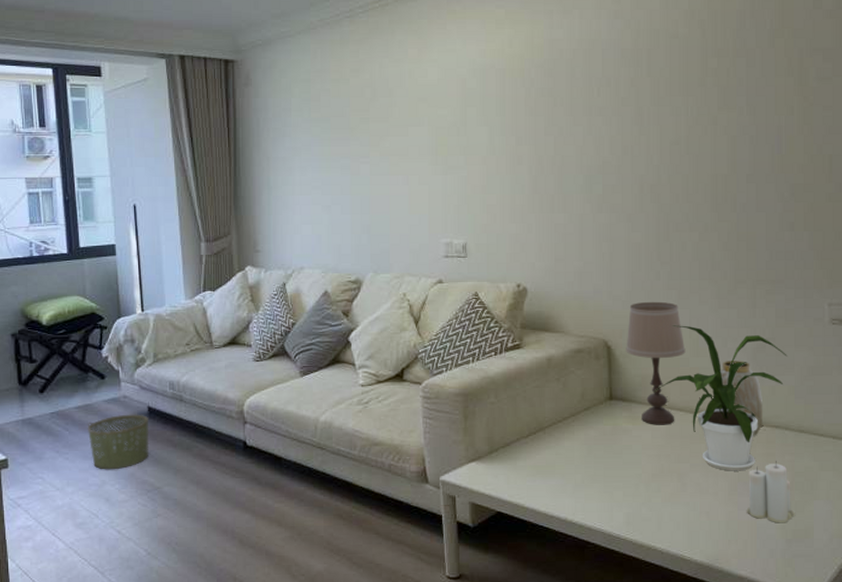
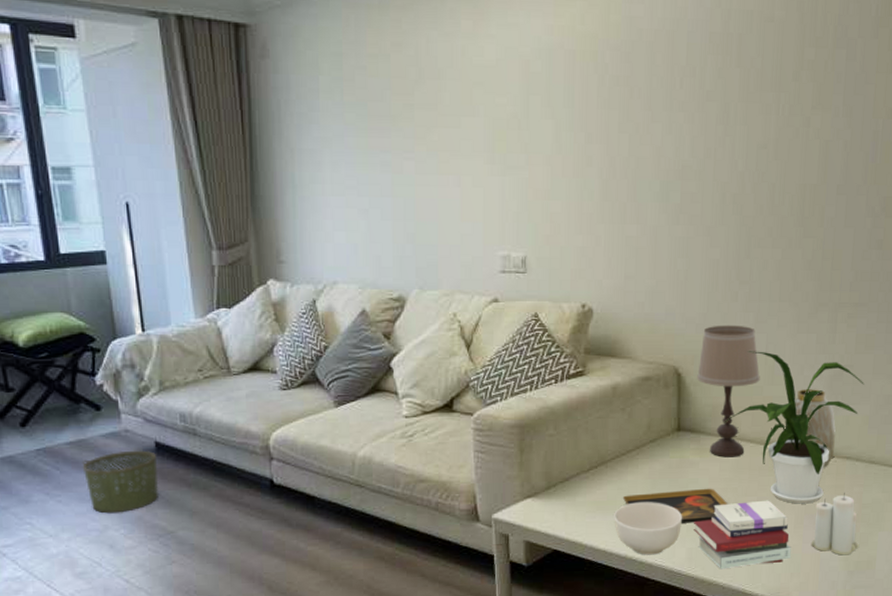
bowl: none [553,467,619,519] -> present [614,502,683,555]
decorative tray: none [560,454,662,488] -> present [622,488,728,523]
books: none [629,467,727,535] -> present [693,500,791,570]

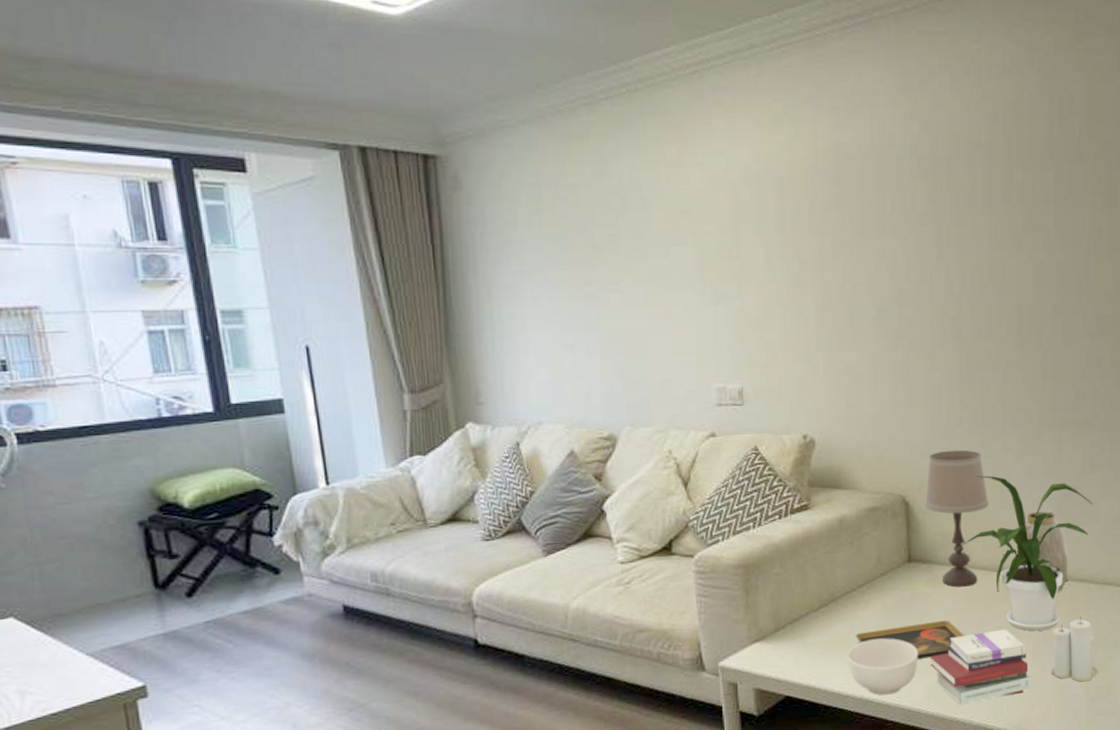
basket: present [82,450,159,514] -> none [258,615,348,689]

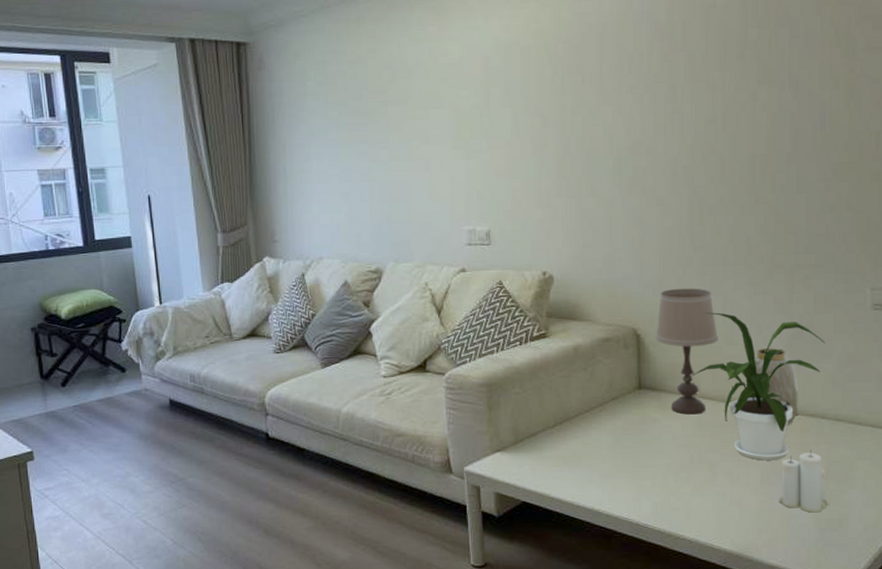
bowl: present [847,638,919,696] -> none [579,457,647,508]
decorative tray: present [855,620,965,659] -> none [587,444,692,478]
books: present [929,629,1031,705] -> none [657,456,758,524]

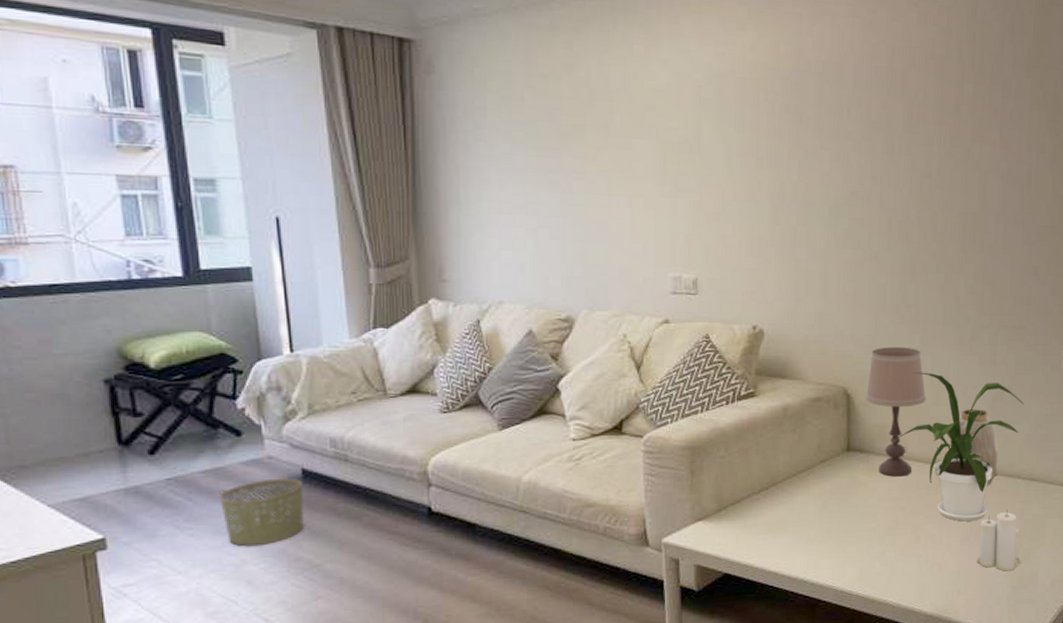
basket: none [109,406,172,462] -> present [218,478,305,547]

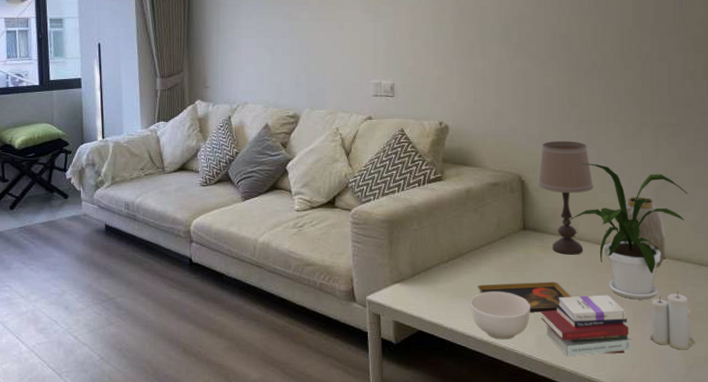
basket: present [218,478,305,547] -> none [50,230,106,281]
bowl: none [785,522,853,576] -> present [470,291,531,340]
decorative tray: none [793,507,897,543] -> present [477,281,571,312]
books: none [863,518,958,589] -> present [540,295,632,357]

